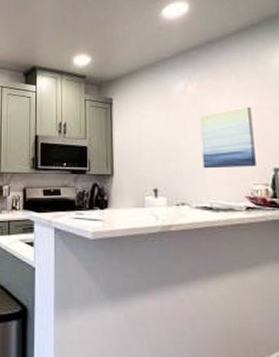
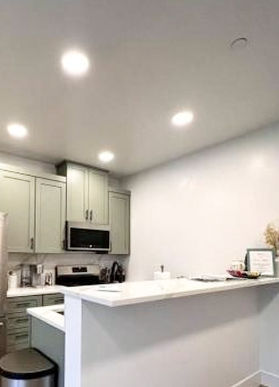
wall art: present [199,106,256,169] -> none [197,201,235,249]

